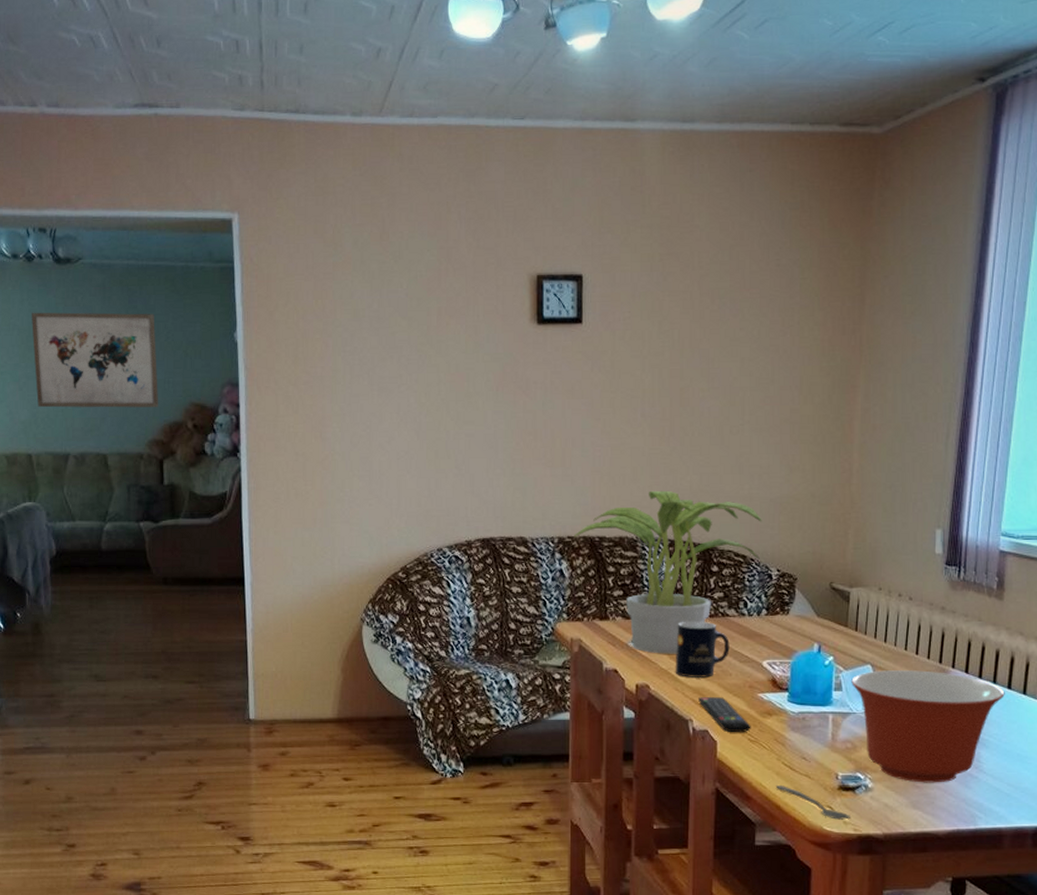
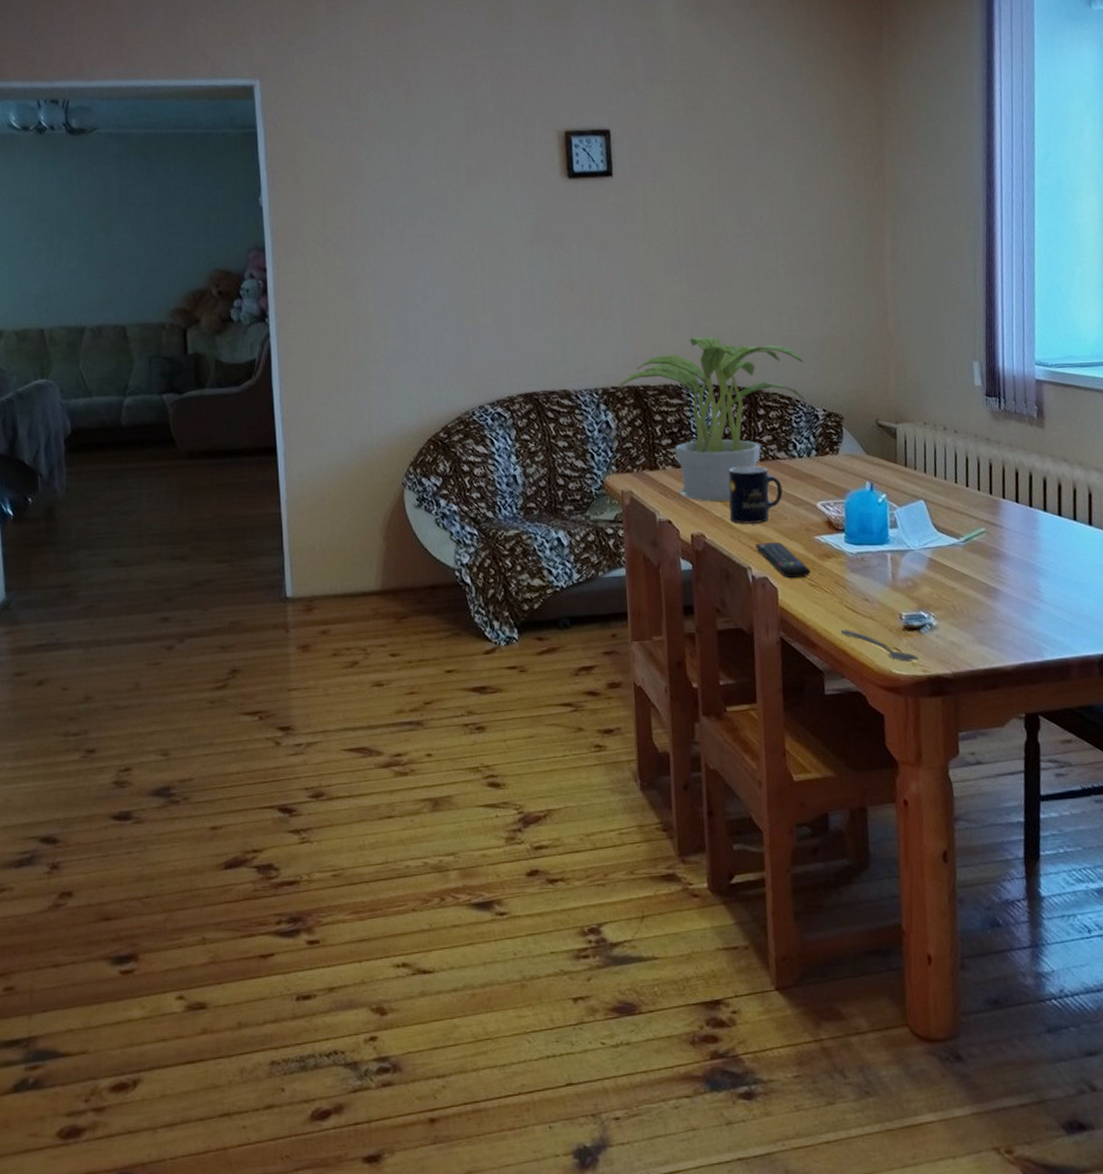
wall art: present [31,312,158,408] -> none [42,181,180,280]
mixing bowl: present [851,670,1005,783] -> none [906,502,1057,618]

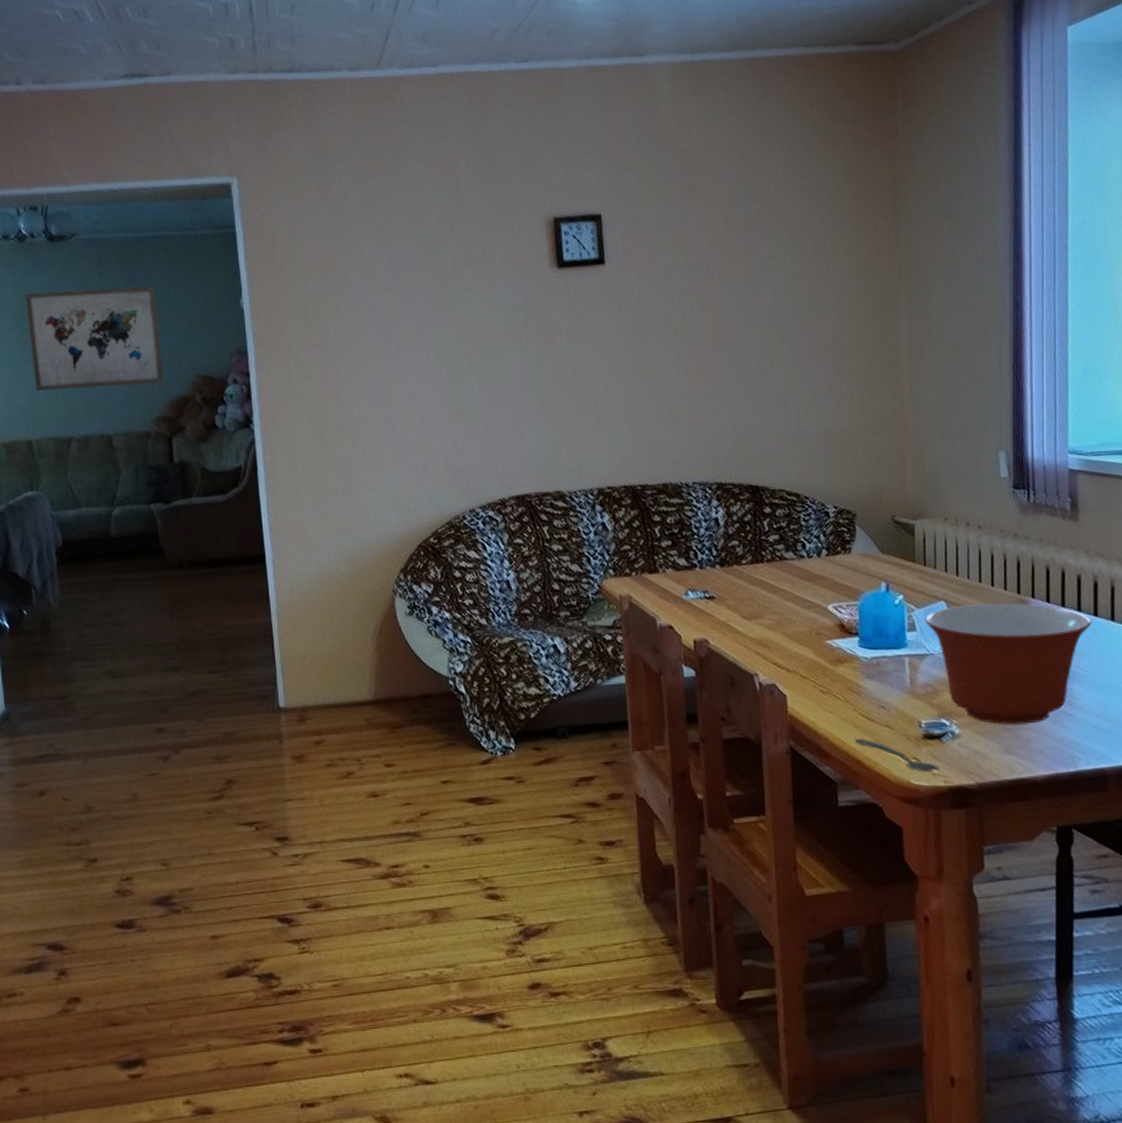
wall art: none [42,181,180,280] -> present [25,286,164,391]
potted plant: present [618,336,805,502] -> none [614,431,814,605]
mug: present [728,465,783,524] -> none [732,567,791,629]
remote control: present [755,542,811,579] -> none [762,647,822,685]
mixing bowl: none [906,502,1057,618] -> present [925,602,1092,725]

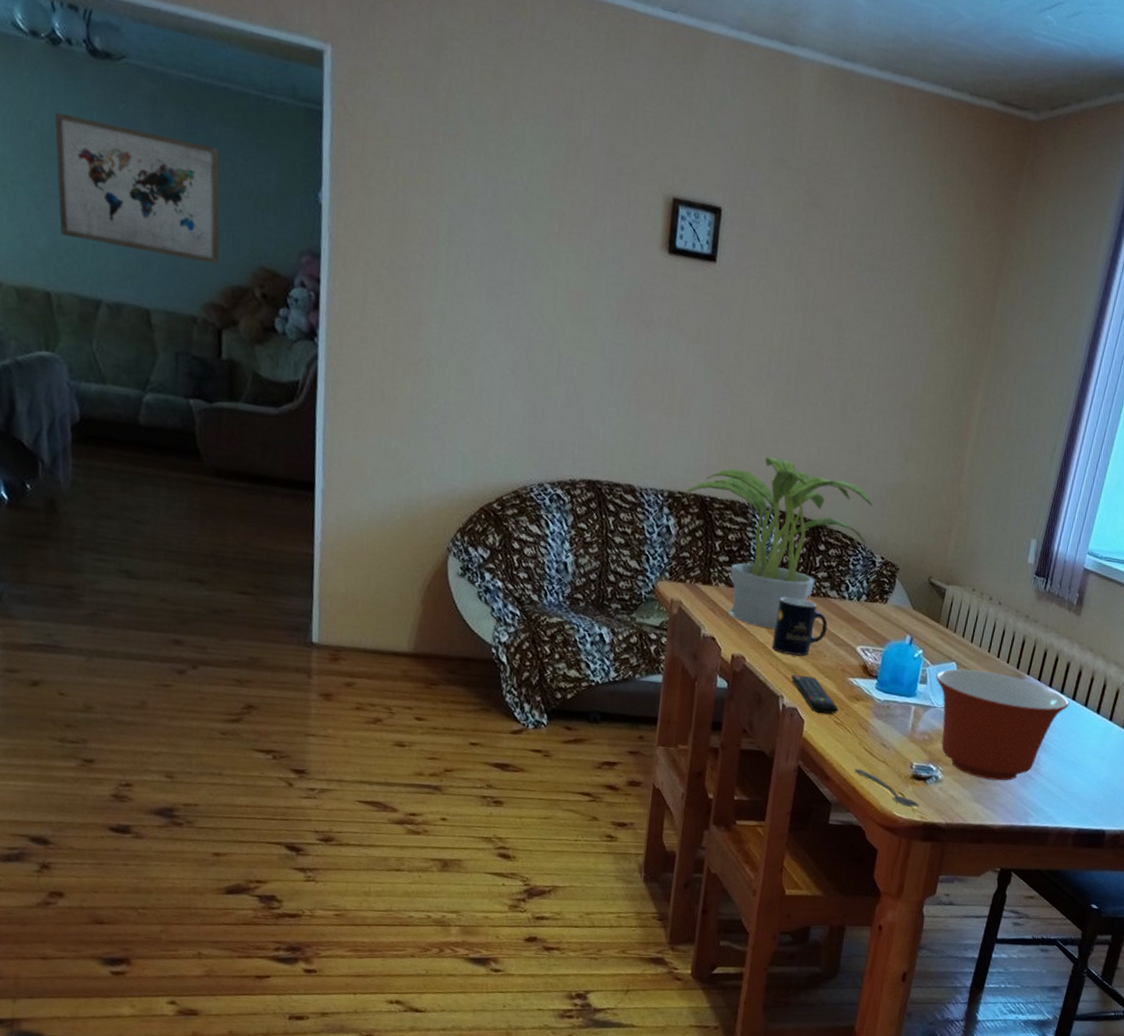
potted plant: none [614,431,814,605] -> present [684,456,873,629]
mug: none [732,567,791,629] -> present [771,596,828,656]
remote control: none [762,647,822,685] -> present [791,675,839,715]

